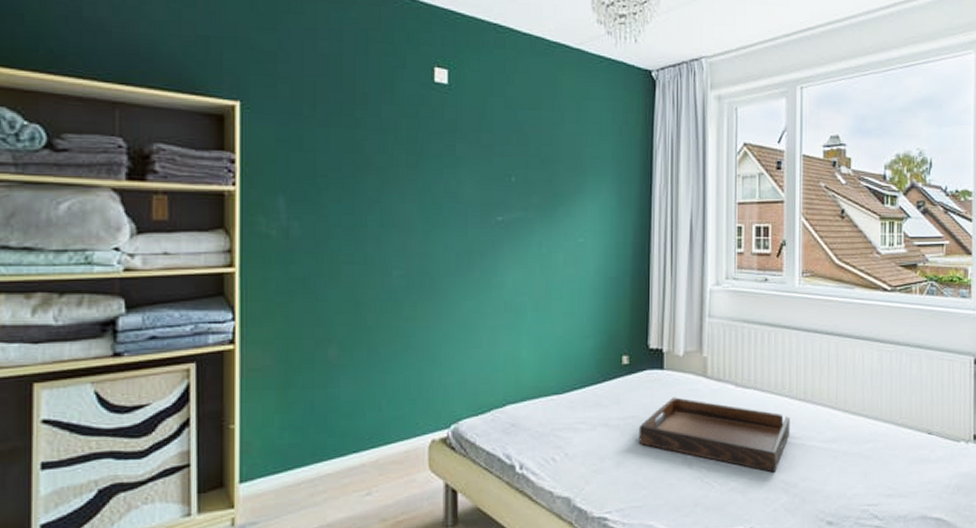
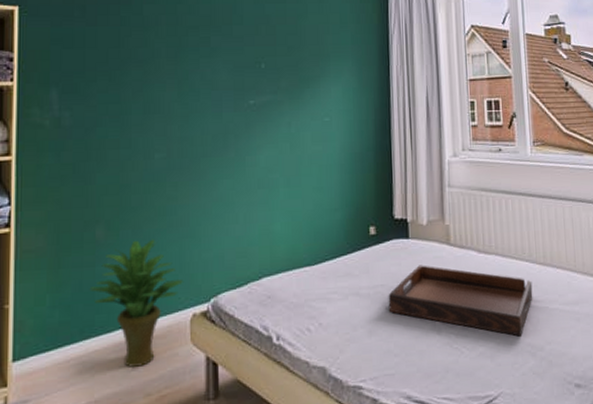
potted plant: none [321,361,423,493] -> present [89,239,184,368]

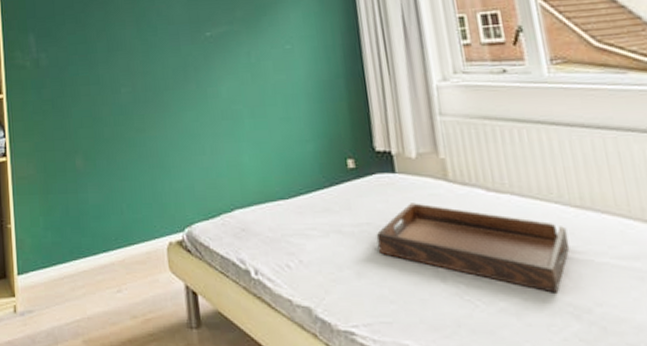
potted plant: present [89,239,184,368] -> none [74,169,158,291]

